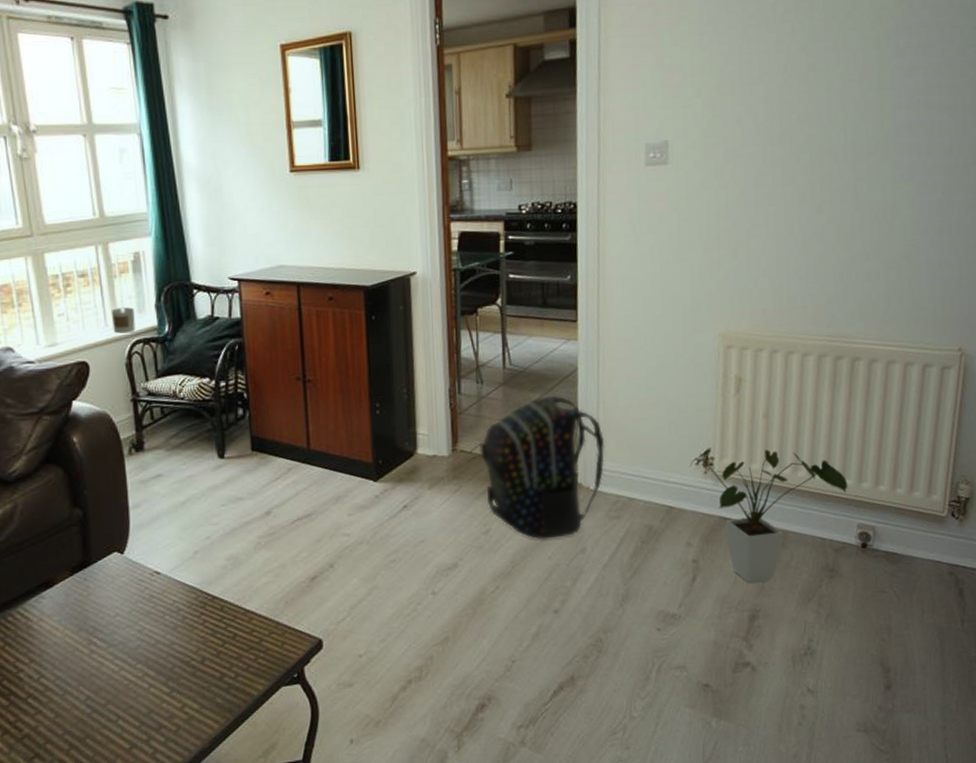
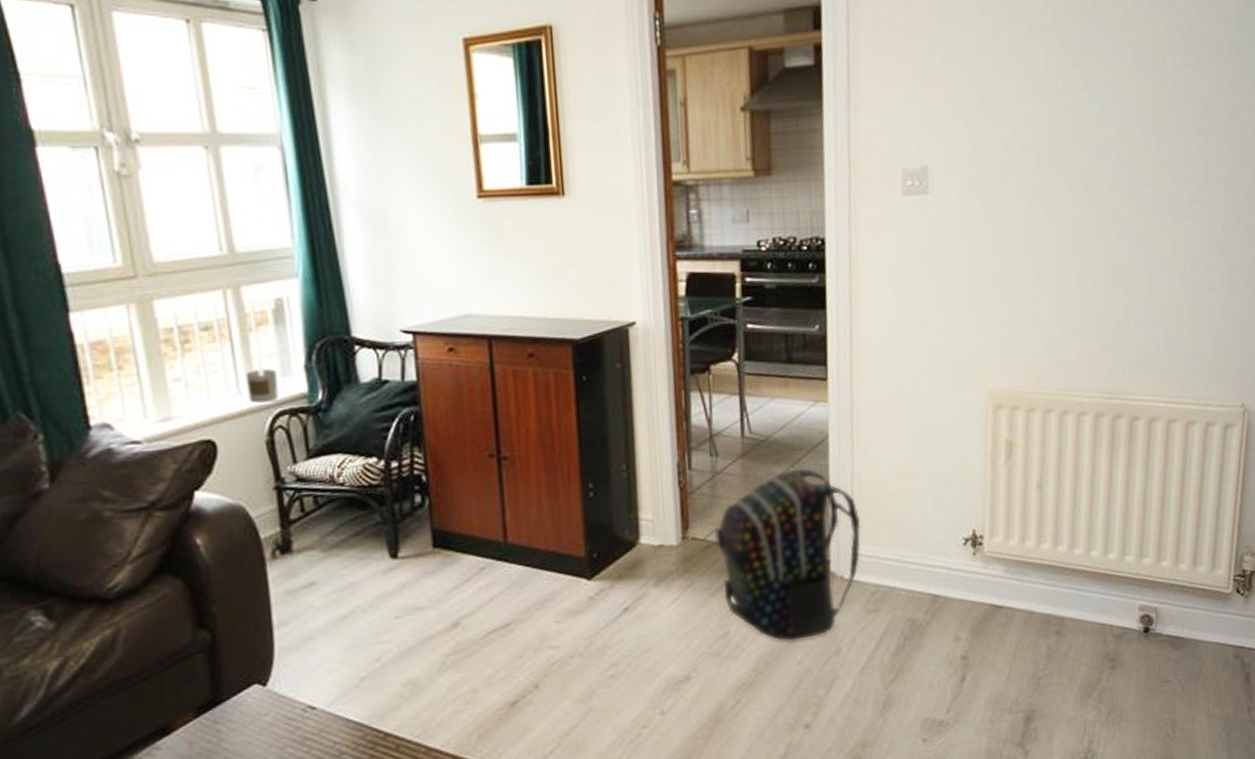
house plant: present [689,448,848,584] -> none [956,524,1129,681]

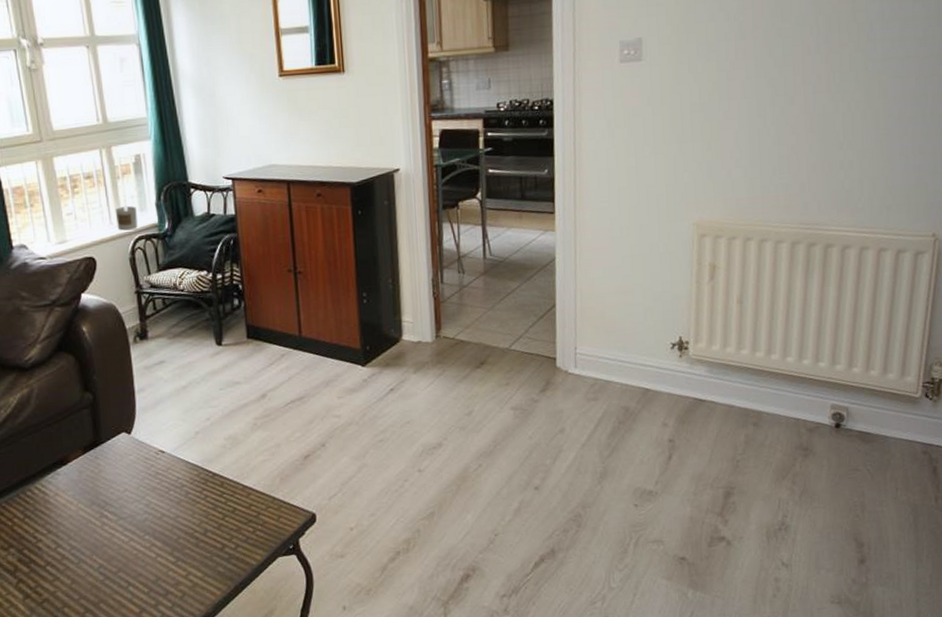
backpack: present [715,467,861,641] -> none [462,283,583,420]

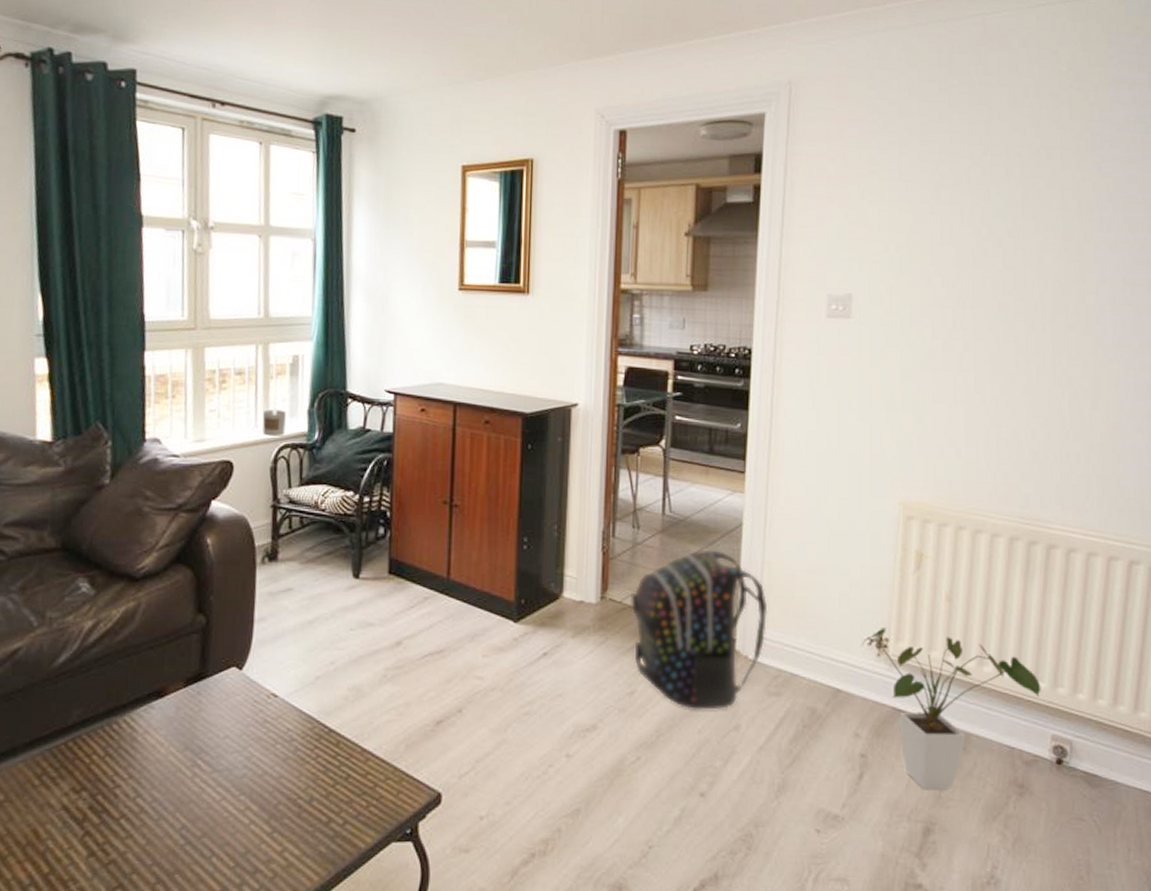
backpack: none [462,283,583,420] -> present [631,549,768,710]
house plant: none [665,332,821,462] -> present [861,627,1041,790]

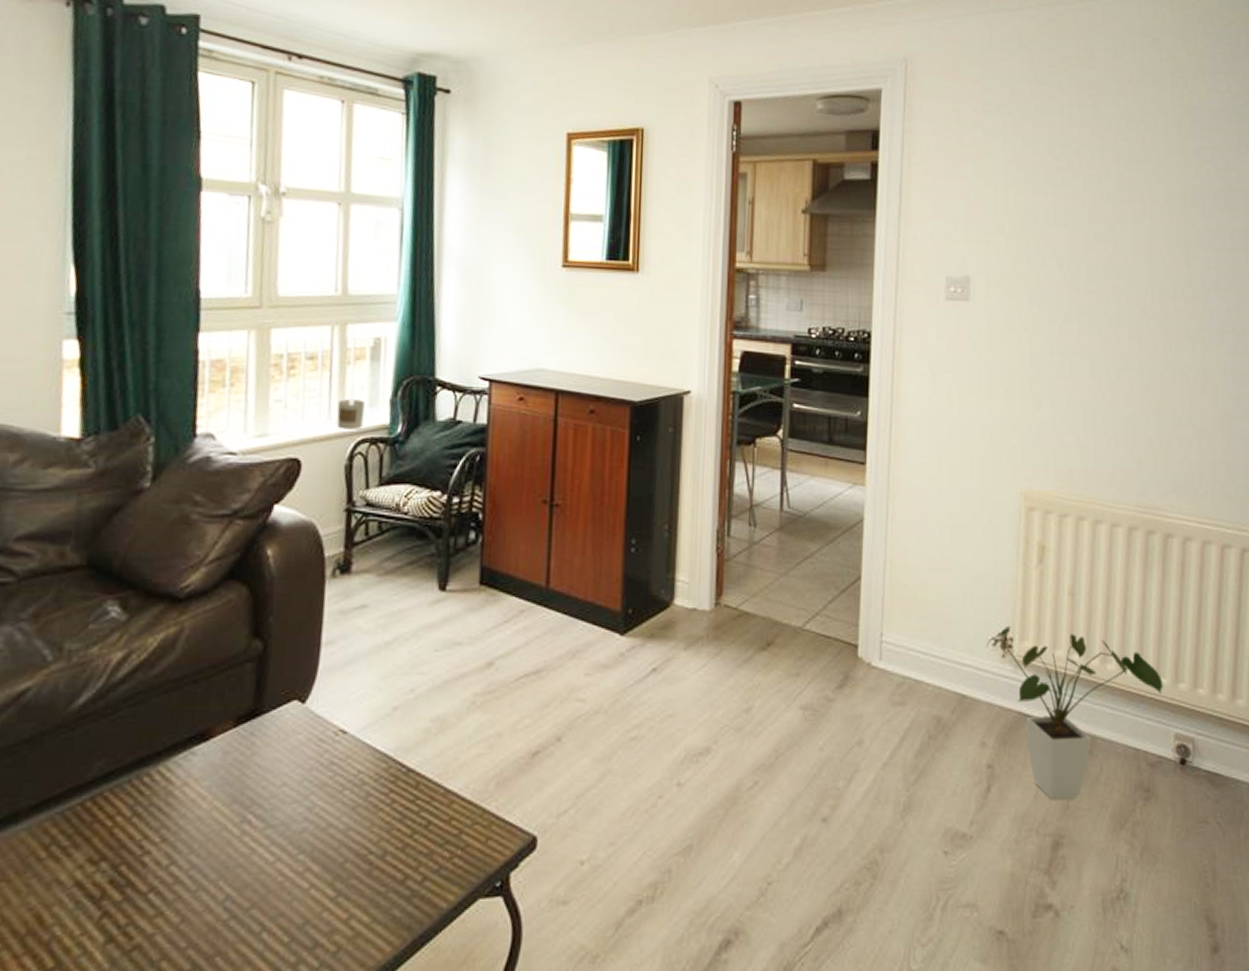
backpack: present [631,549,768,710] -> none [747,547,891,725]

